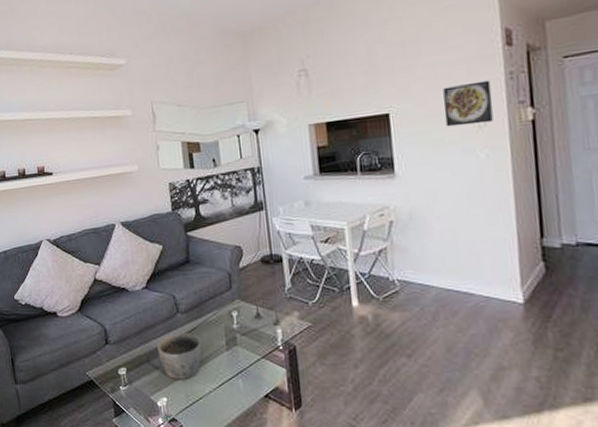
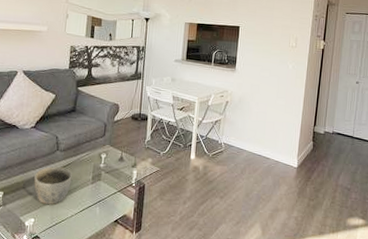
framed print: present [443,80,493,127] -> none [273,16,304,46]

